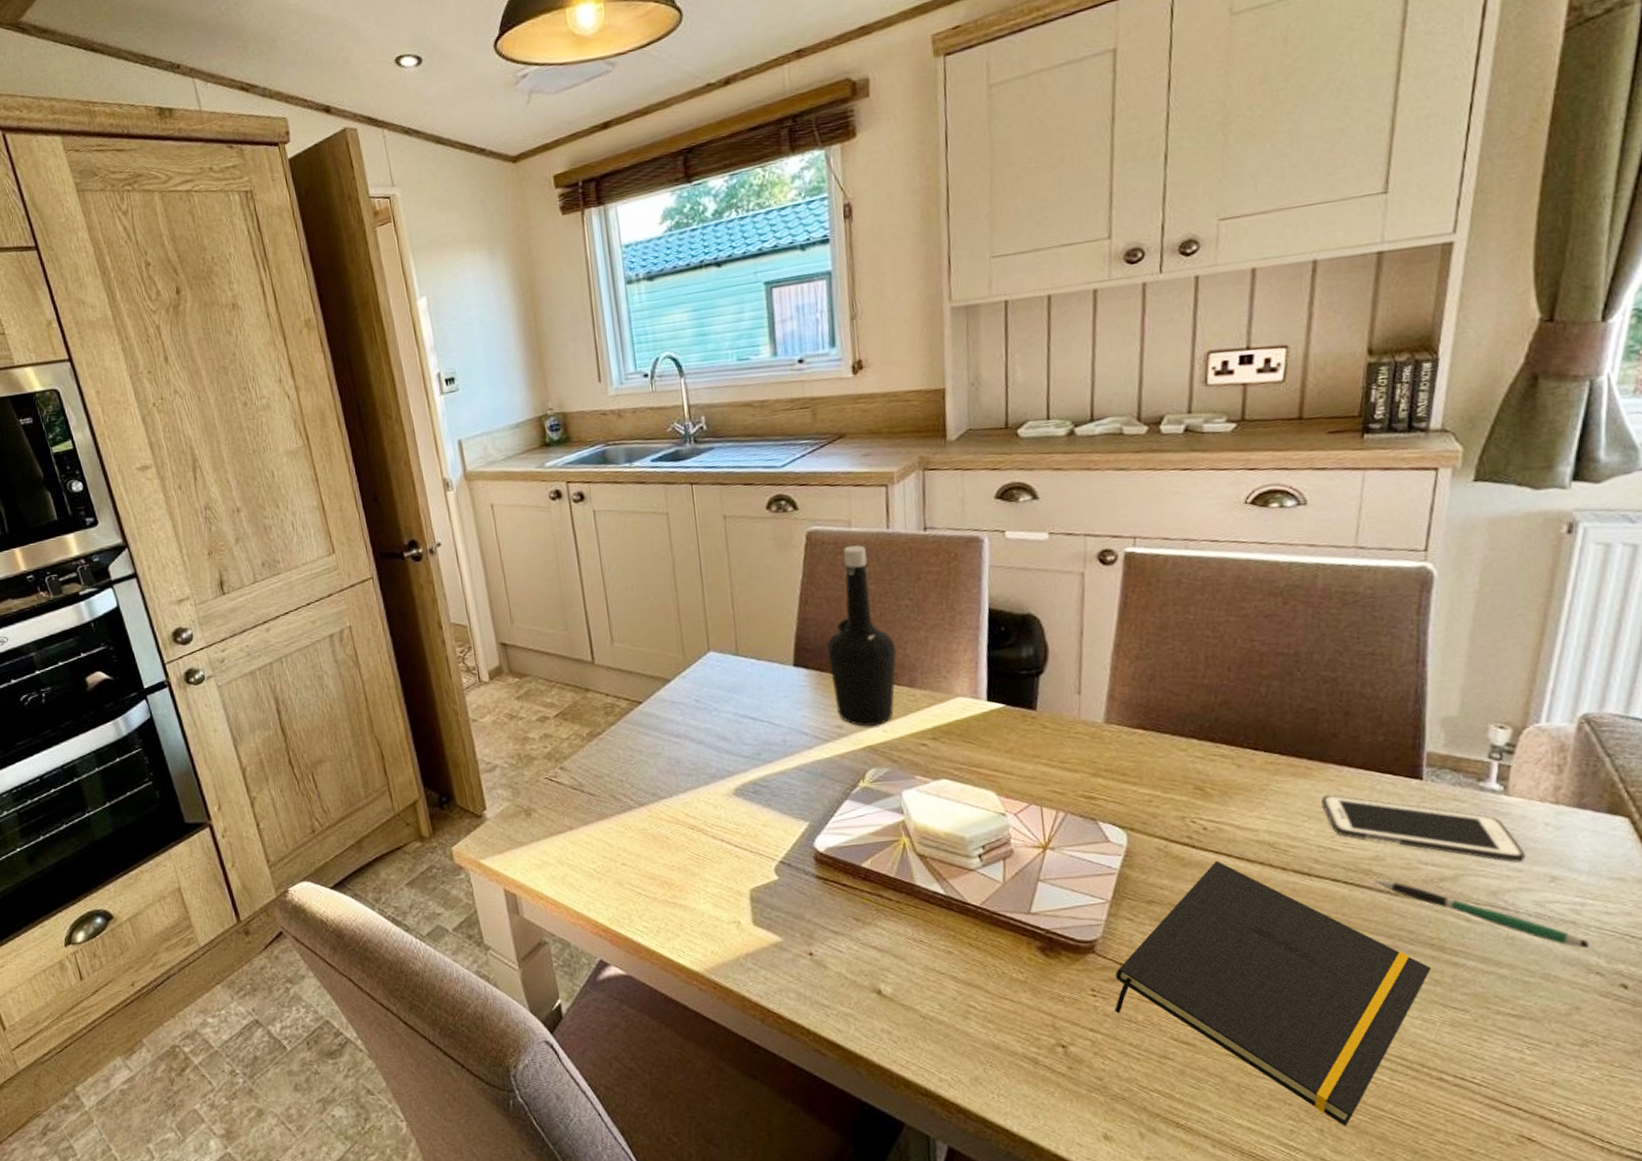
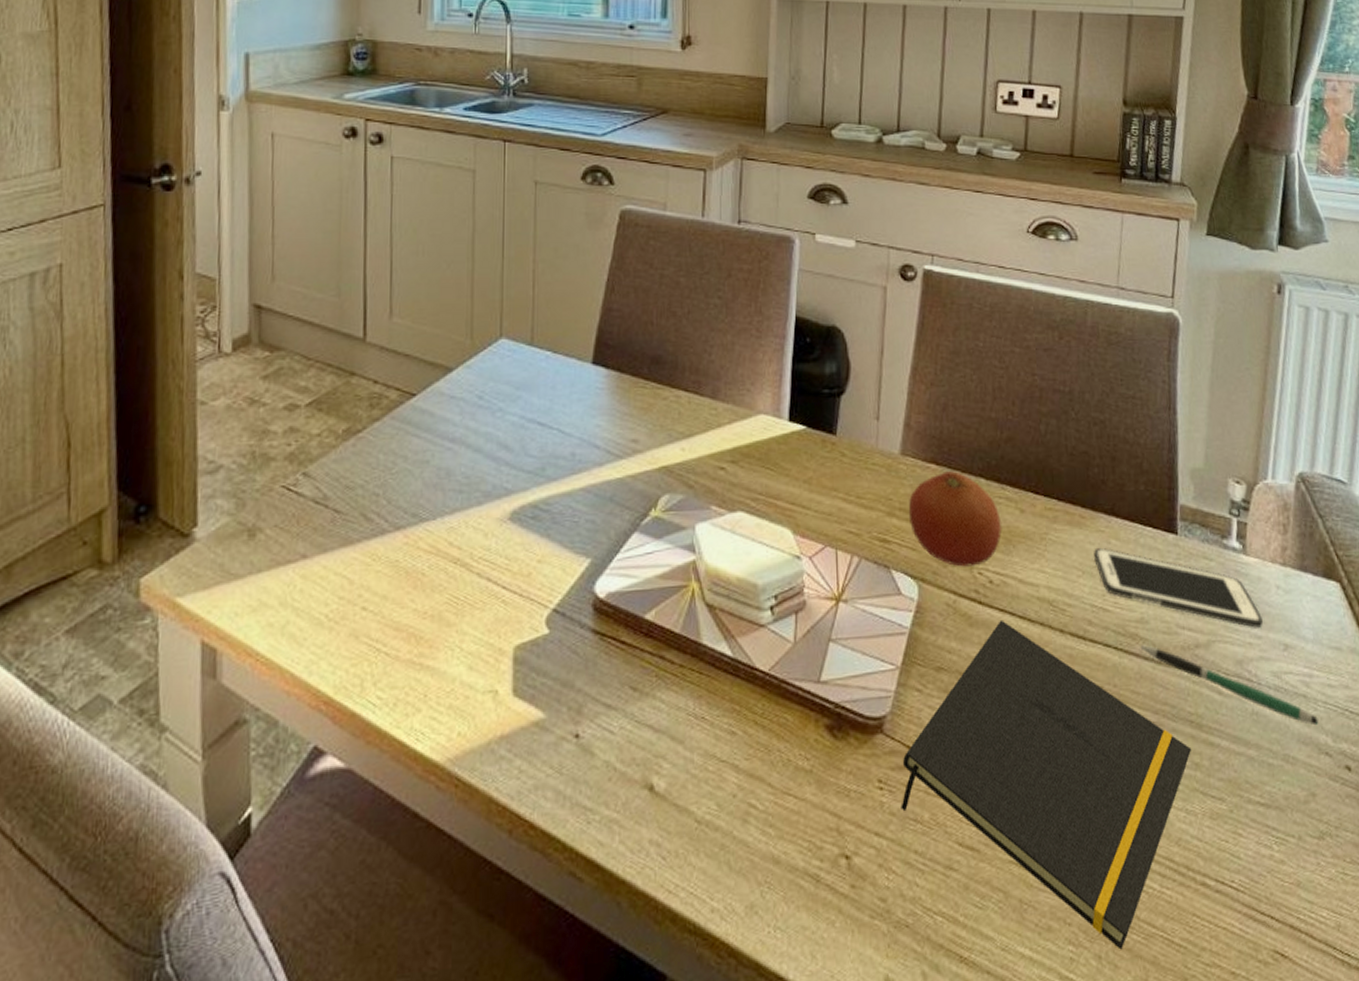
bottle: present [827,545,897,727] -> none [630,232,702,442]
fruit: none [1114,734,1217,817] -> present [908,471,1003,567]

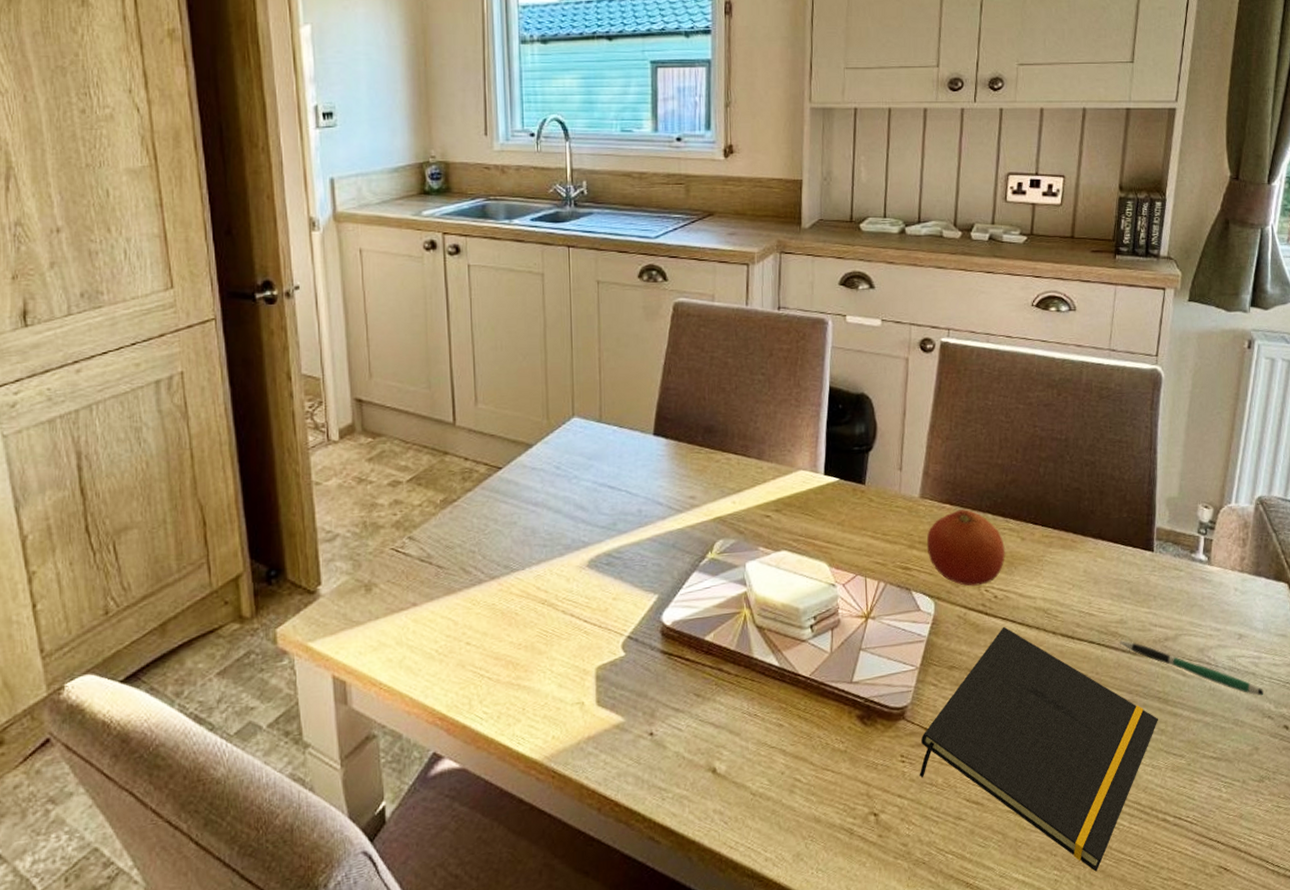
cell phone: present [1094,547,1263,628] -> none [1083,565,1222,623]

